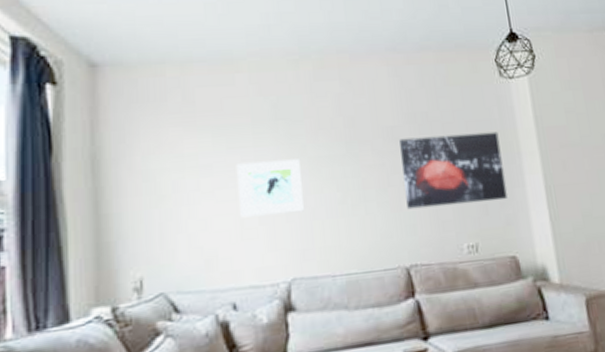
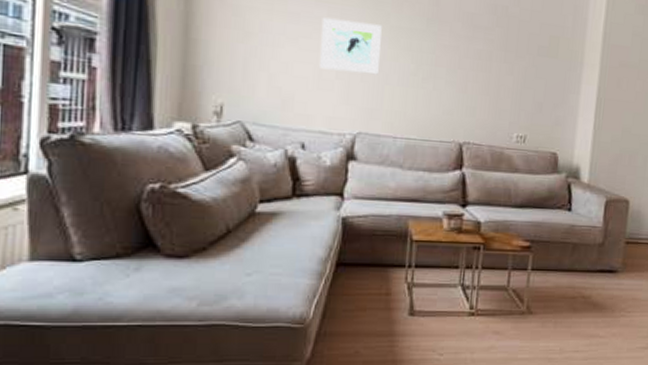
wall art: present [399,131,507,210] -> none [471,26,568,103]

